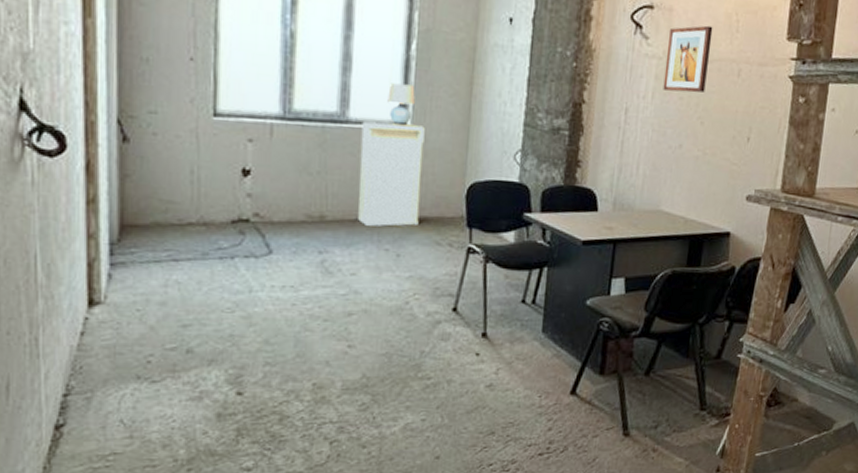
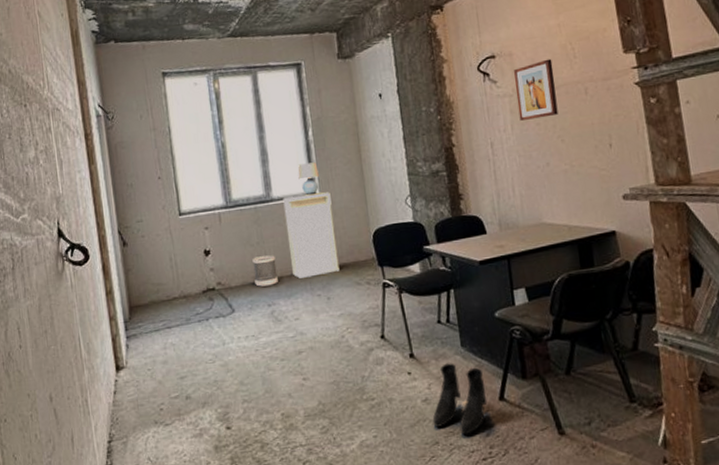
wastebasket: none [306,189,339,229] -> present [252,255,278,287]
boots: none [493,348,560,428] -> present [432,363,488,436]

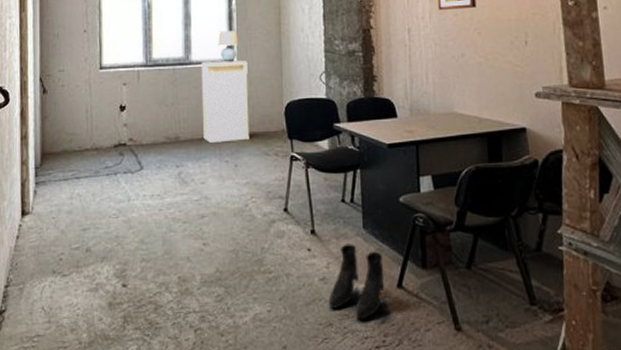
wastebasket: present [252,255,278,287] -> none [165,117,188,147]

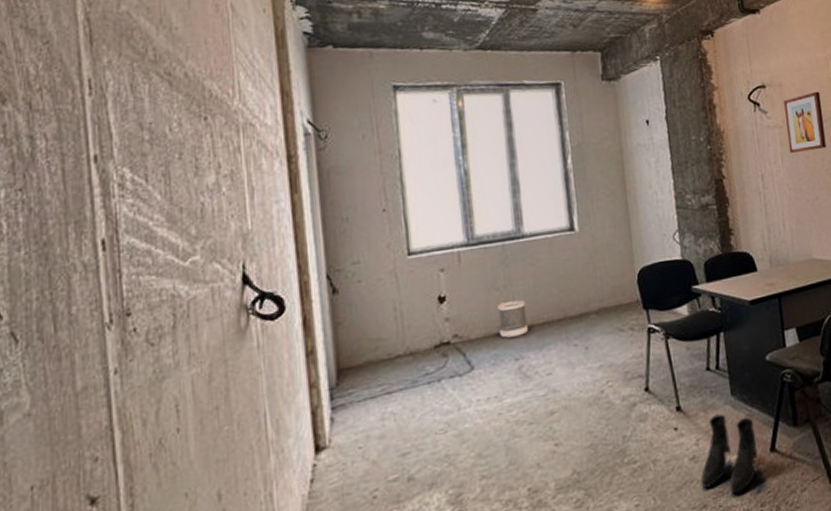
wastebasket: none [165,117,188,147] -> present [497,300,528,338]
storage cabinet: present [201,60,250,144] -> none [536,226,600,328]
lamp: present [218,31,238,62] -> none [554,193,579,231]

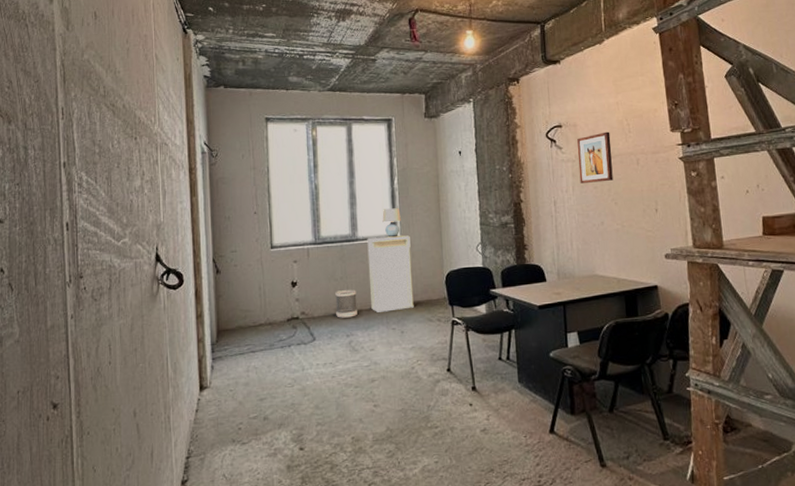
storage cabinet: none [536,226,600,328] -> present [367,235,414,314]
lamp: none [554,193,579,231] -> present [382,208,401,238]
boots: present [700,414,759,495] -> none [489,397,539,465]

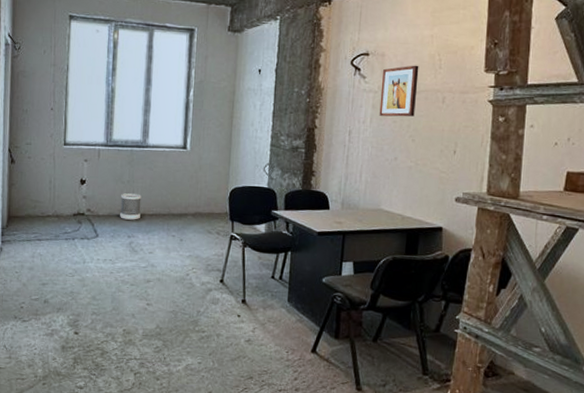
storage cabinet: present [367,235,414,314] -> none [154,146,199,220]
lamp: present [382,208,401,238] -> none [174,119,193,149]

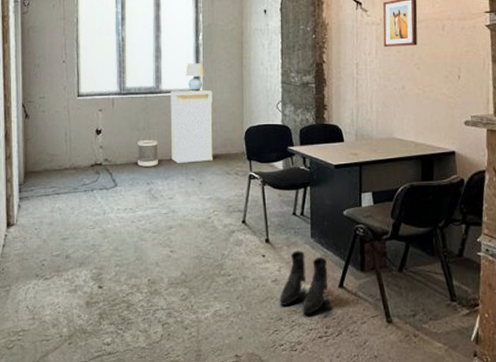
storage cabinet: none [154,146,199,220] -> present [170,89,213,164]
lamp: none [174,119,193,149] -> present [186,63,204,92]
boots: none [251,313,303,376] -> present [279,251,328,315]

